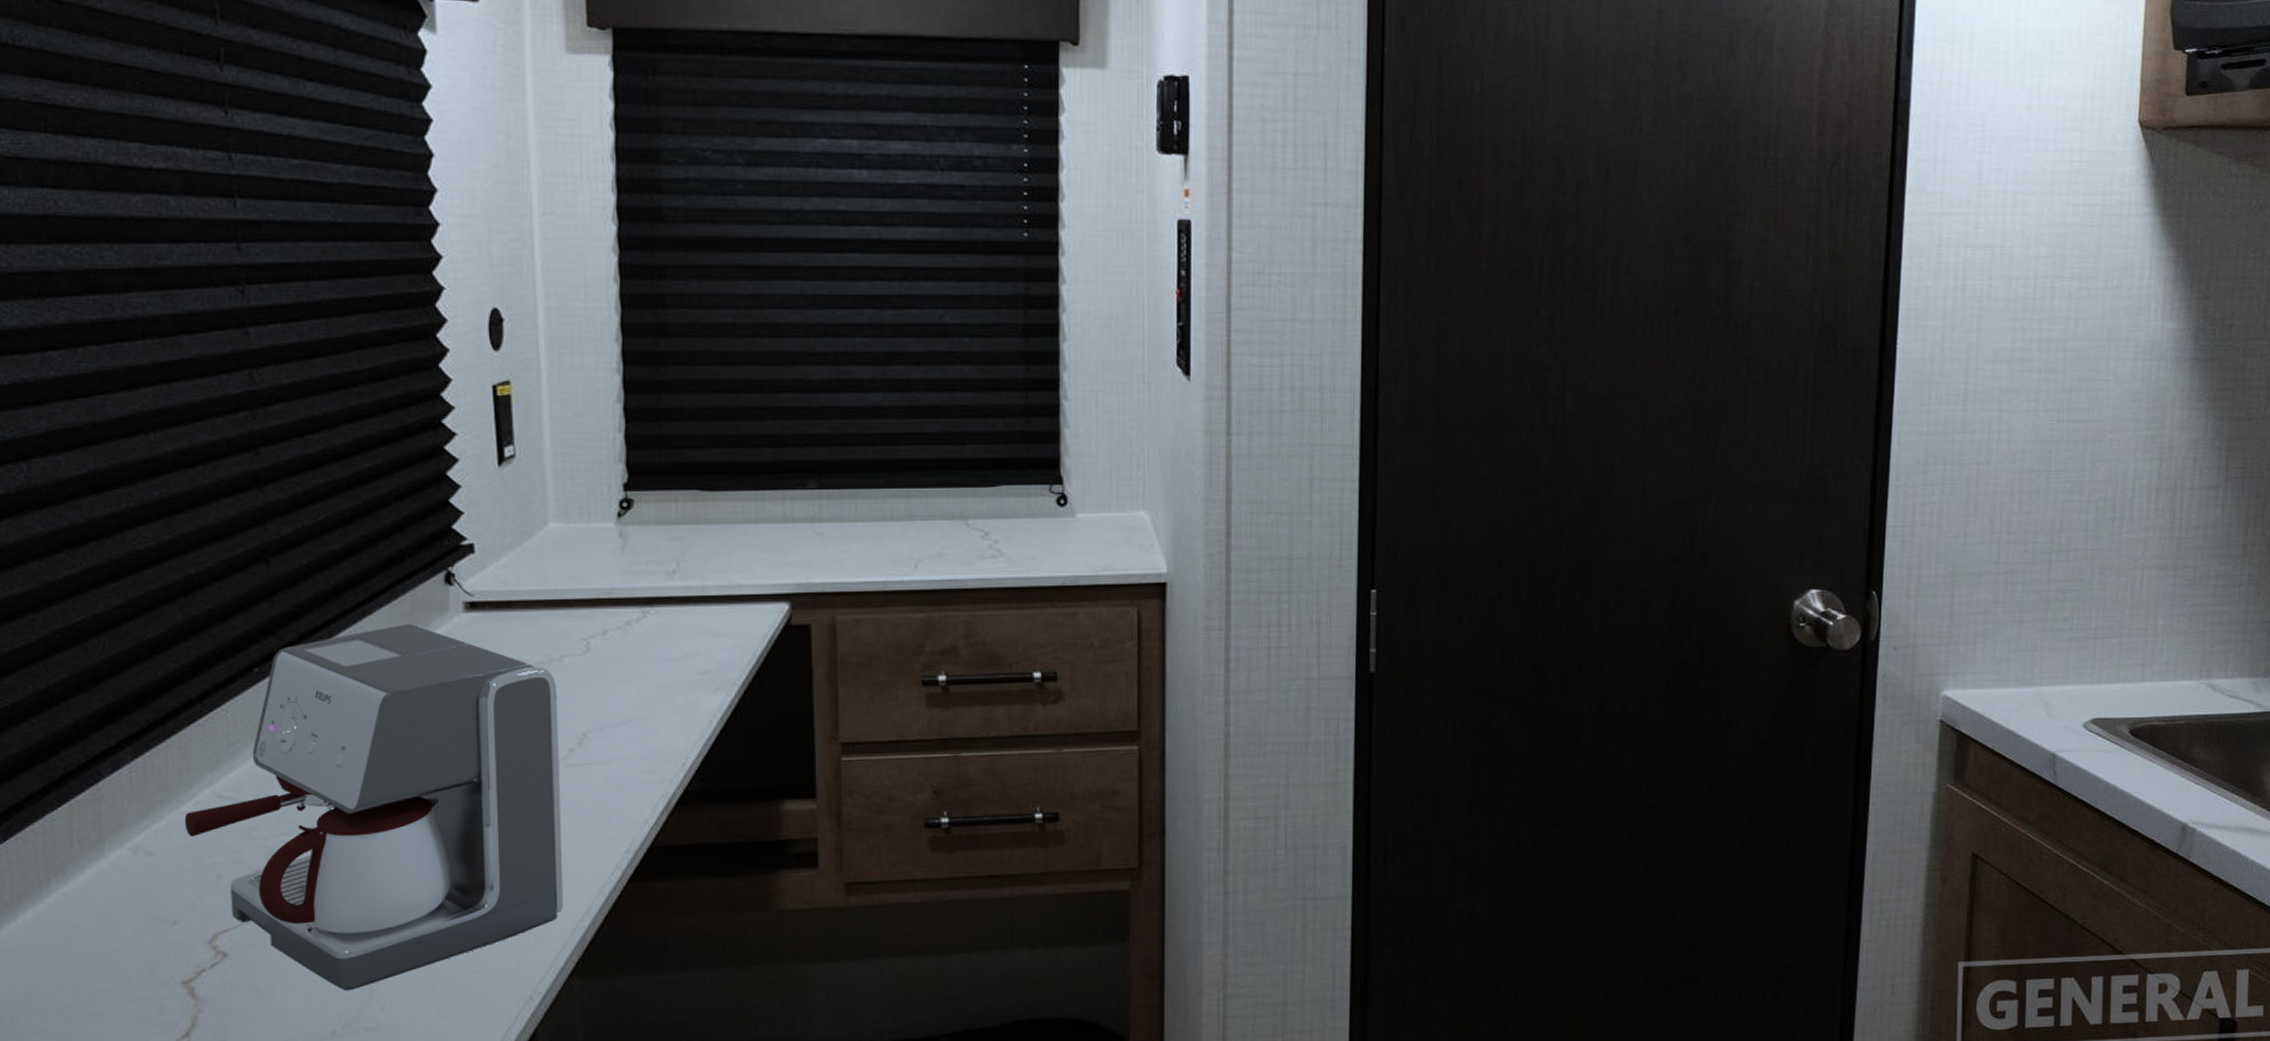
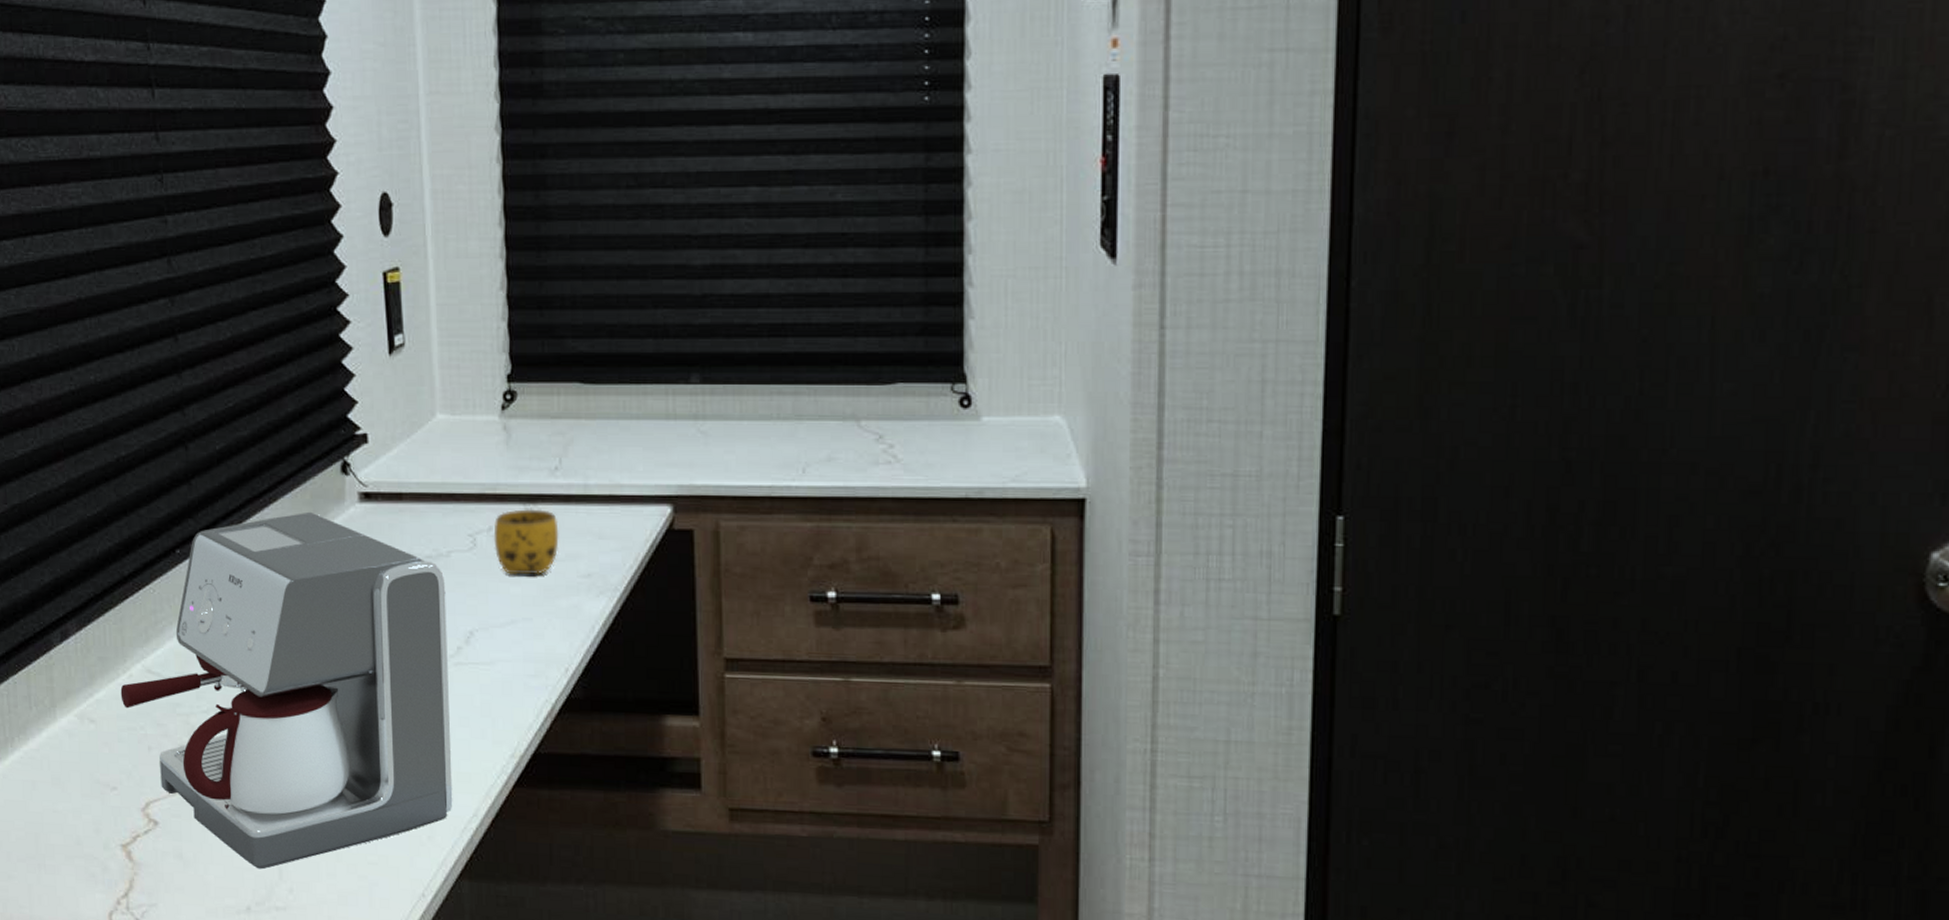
mug: none [608,612,676,676] -> present [493,509,559,575]

